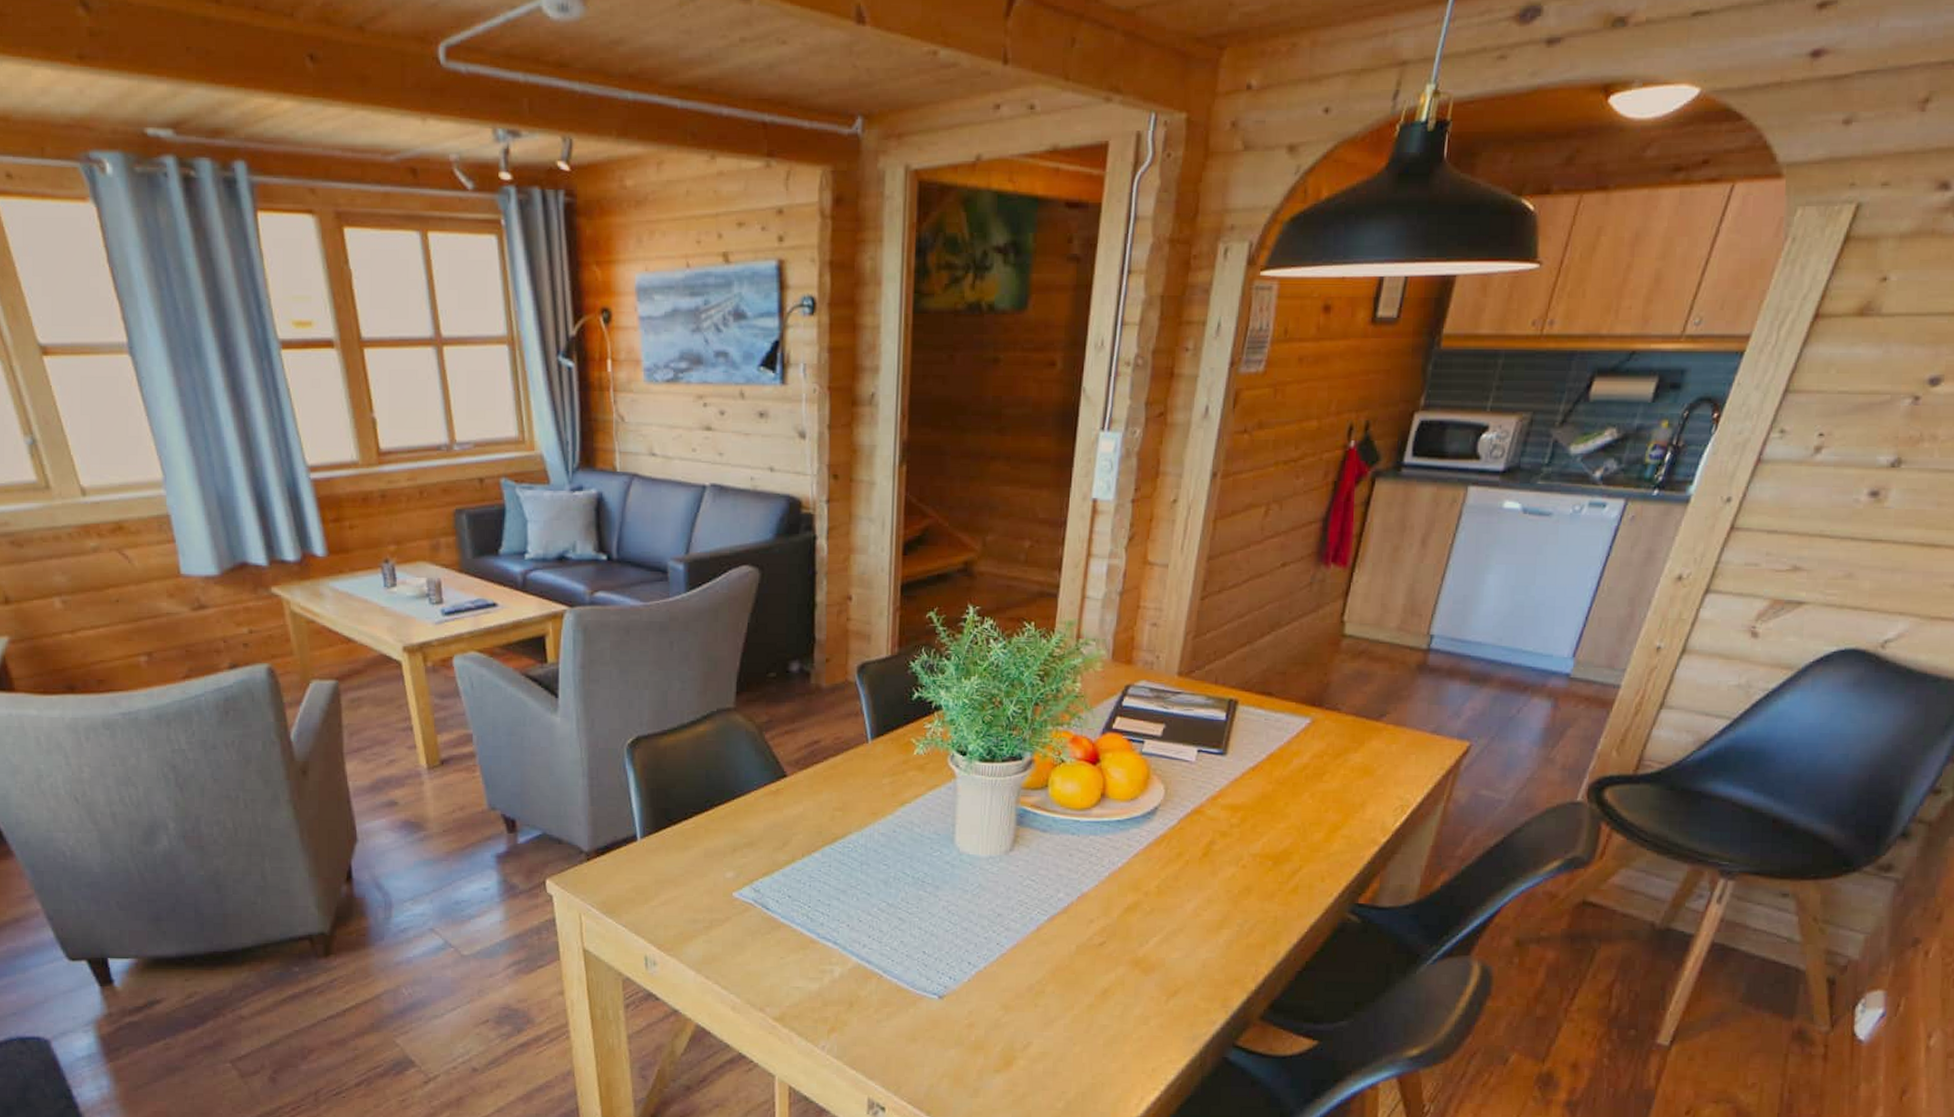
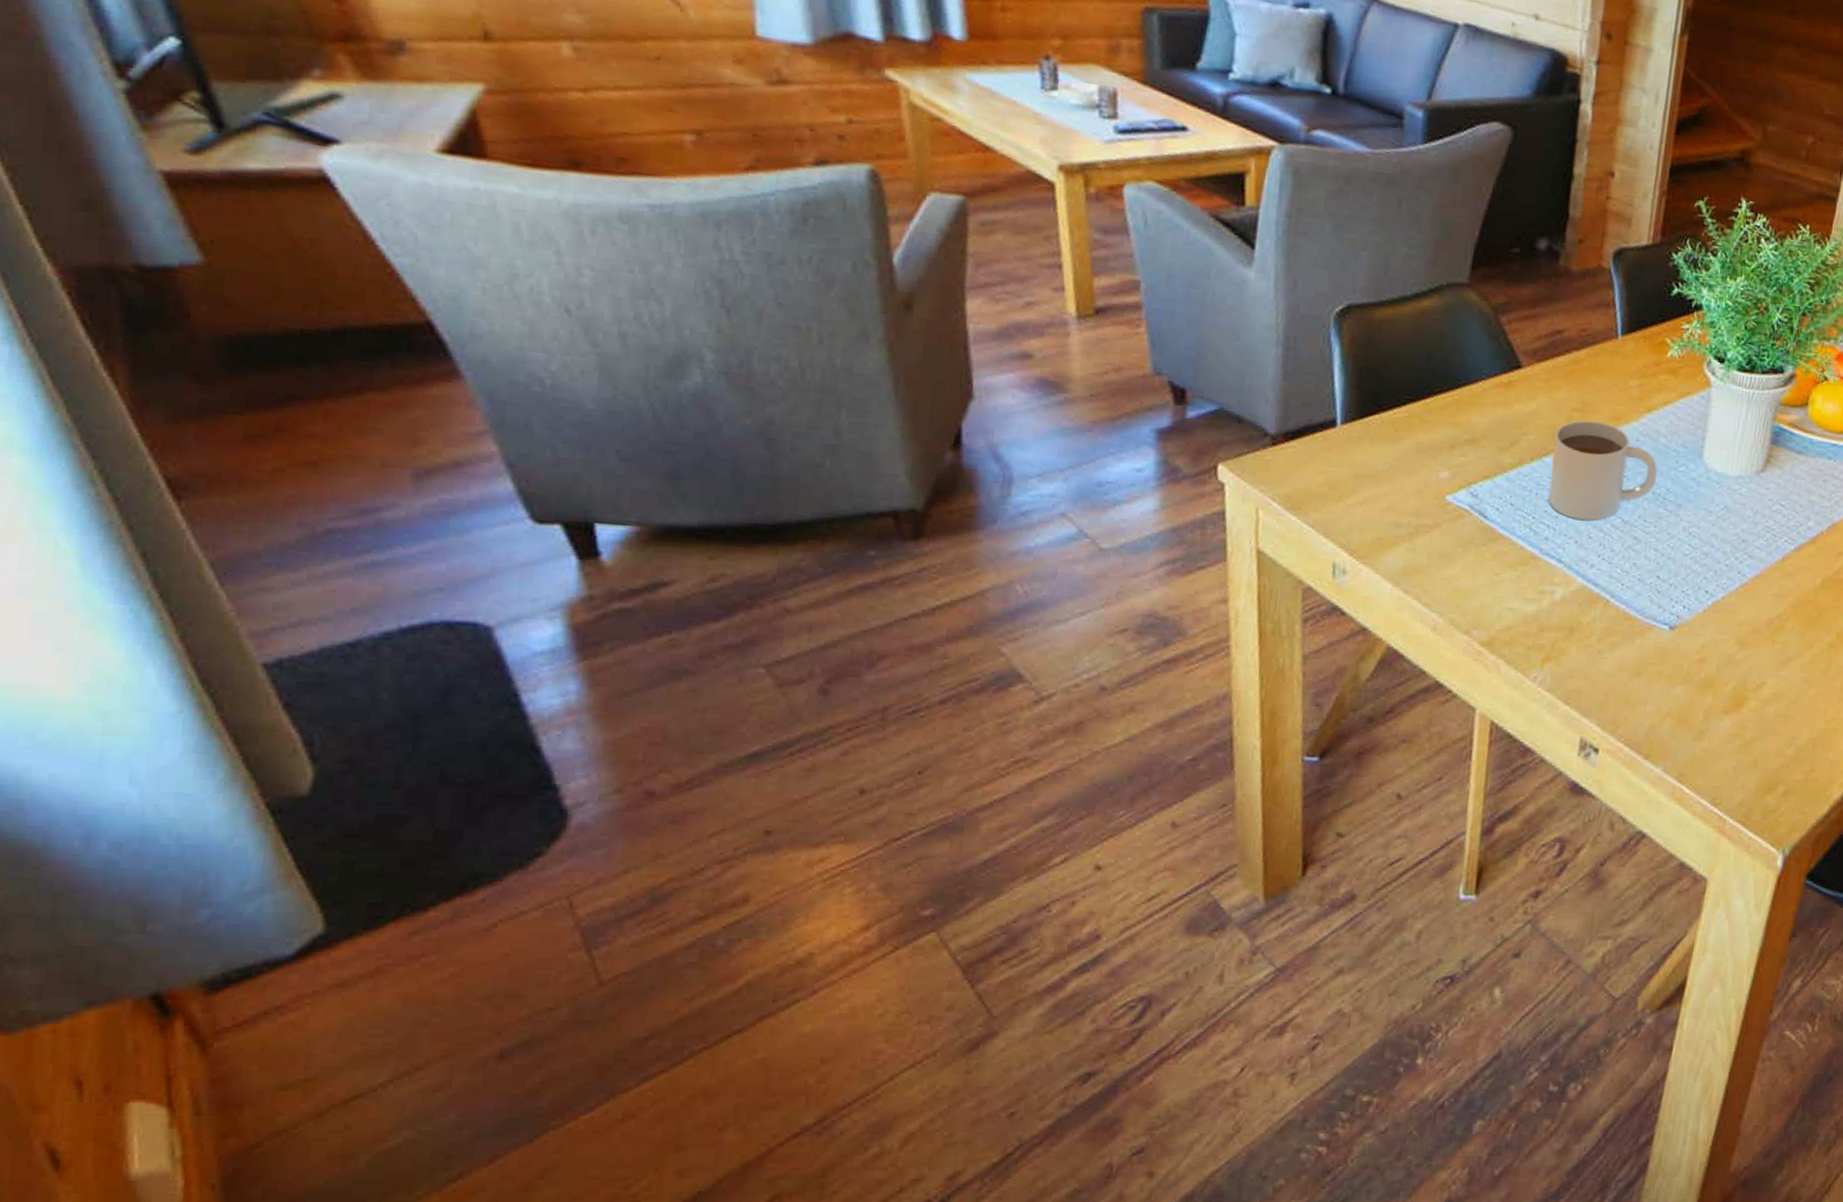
mug: none [820,817,915,907] -> present [1548,420,1658,521]

